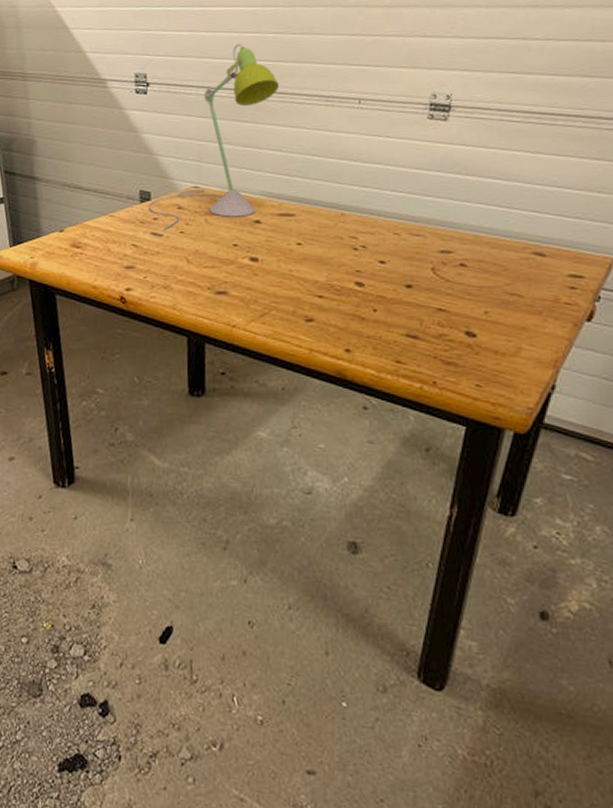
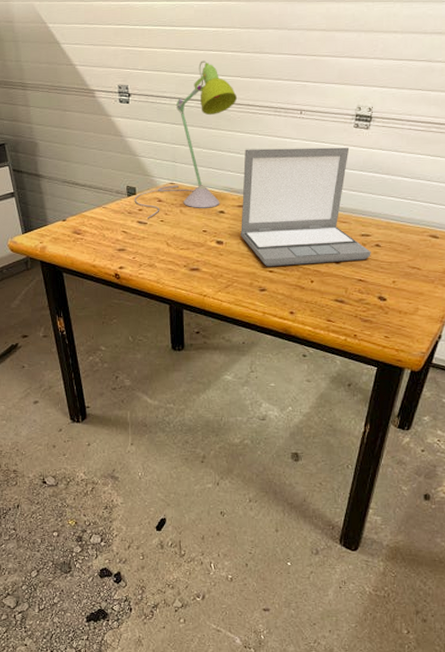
laptop: none [281,142,454,291] -> present [241,147,371,267]

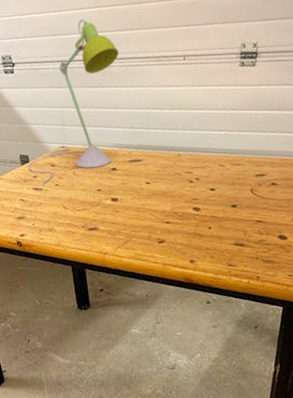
laptop: present [241,147,371,267] -> none [131,87,268,219]

